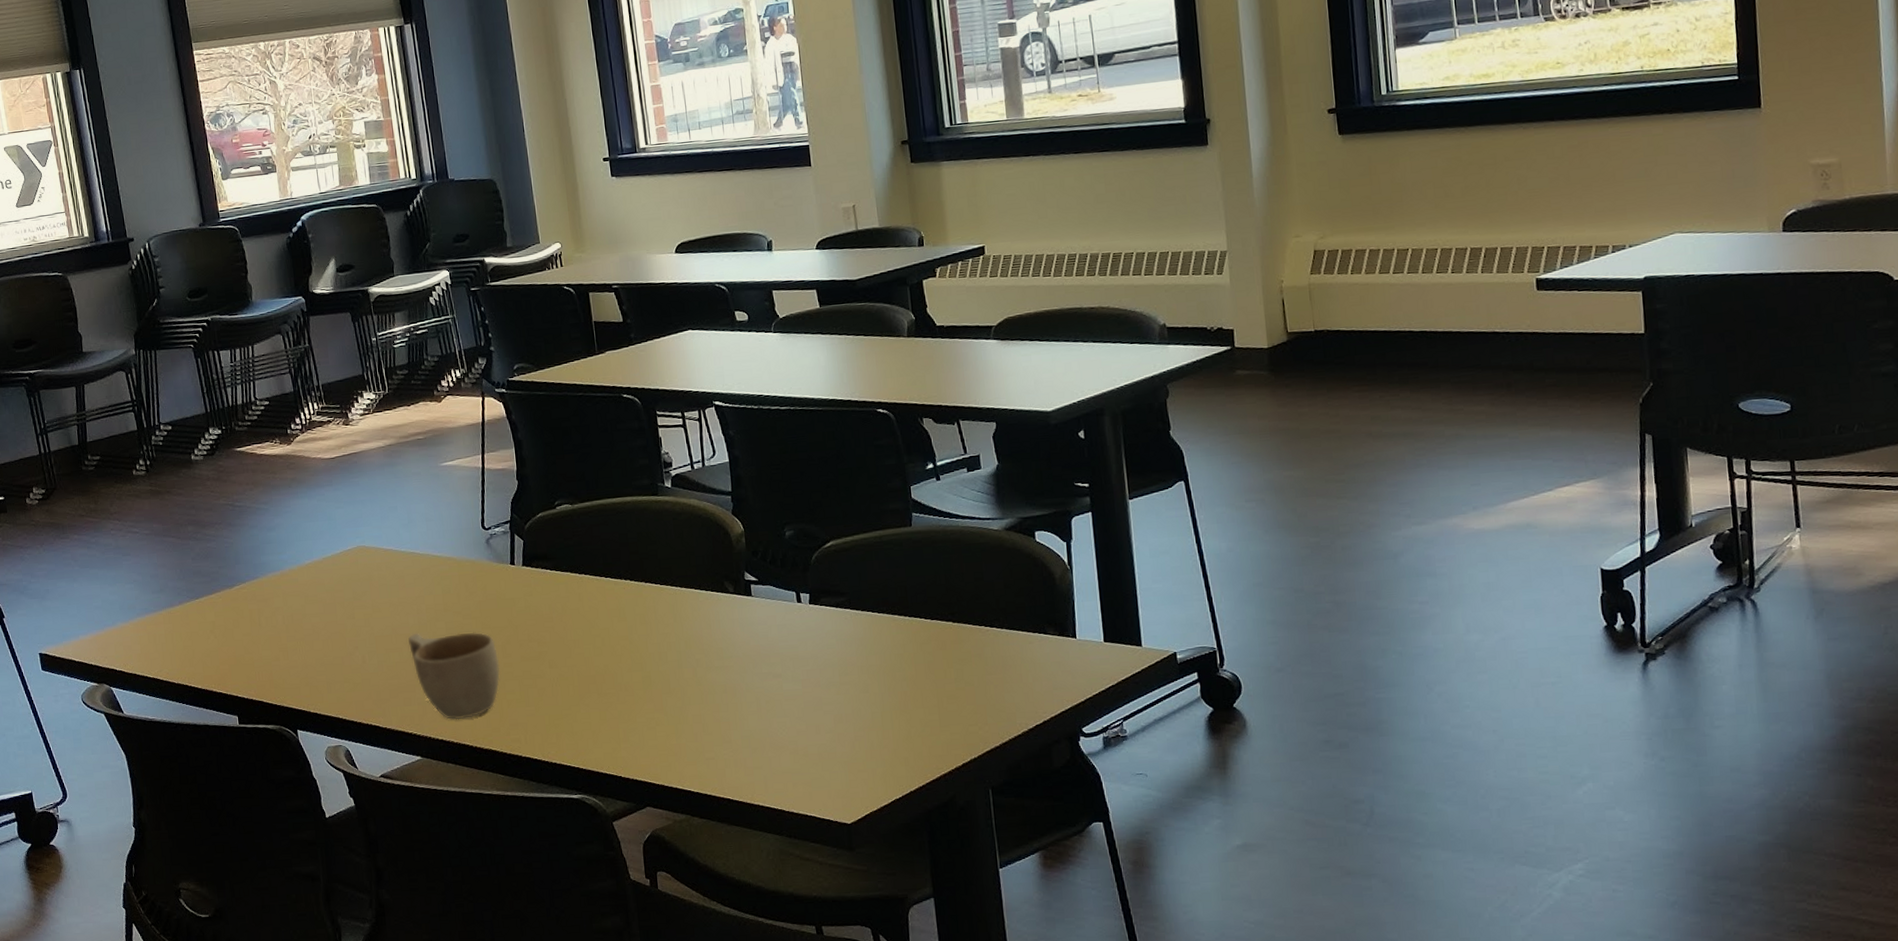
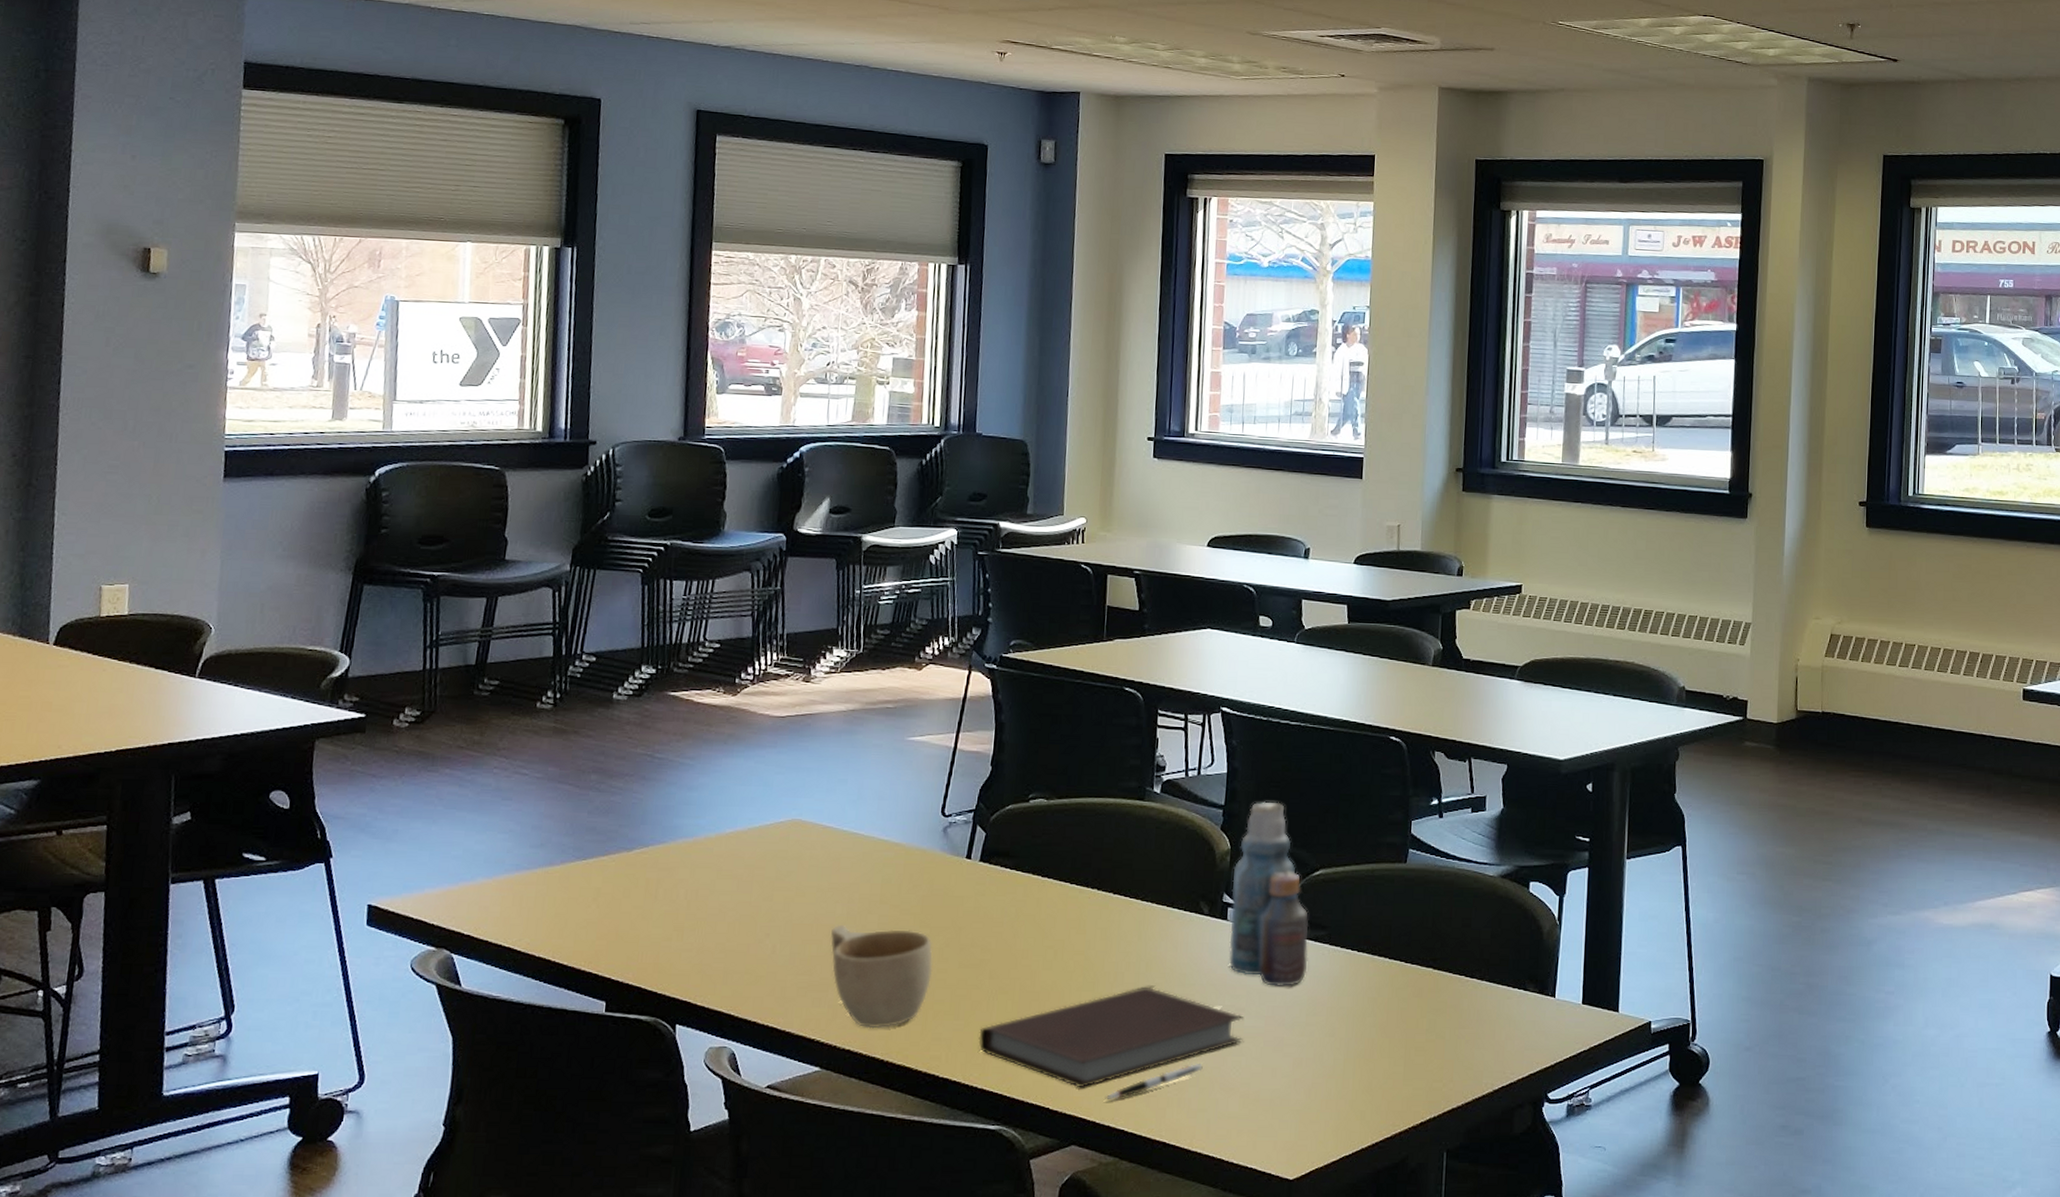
notebook: none [549,662,785,757] -> present [978,986,1245,1088]
pen: none [669,727,752,766] -> present [1105,1064,1203,1101]
bottle: none [749,483,834,652] -> present [1229,801,1309,987]

